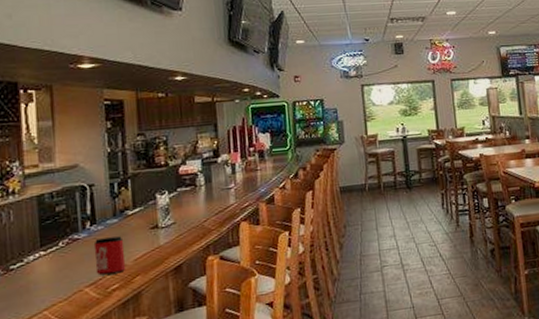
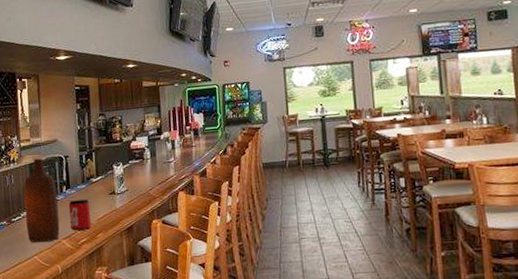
bottle: none [28,188,81,294] -> present [24,158,60,243]

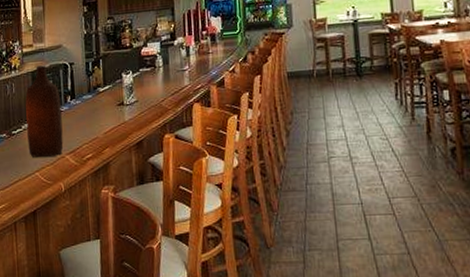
can: present [68,199,92,231] -> none [73,111,98,145]

